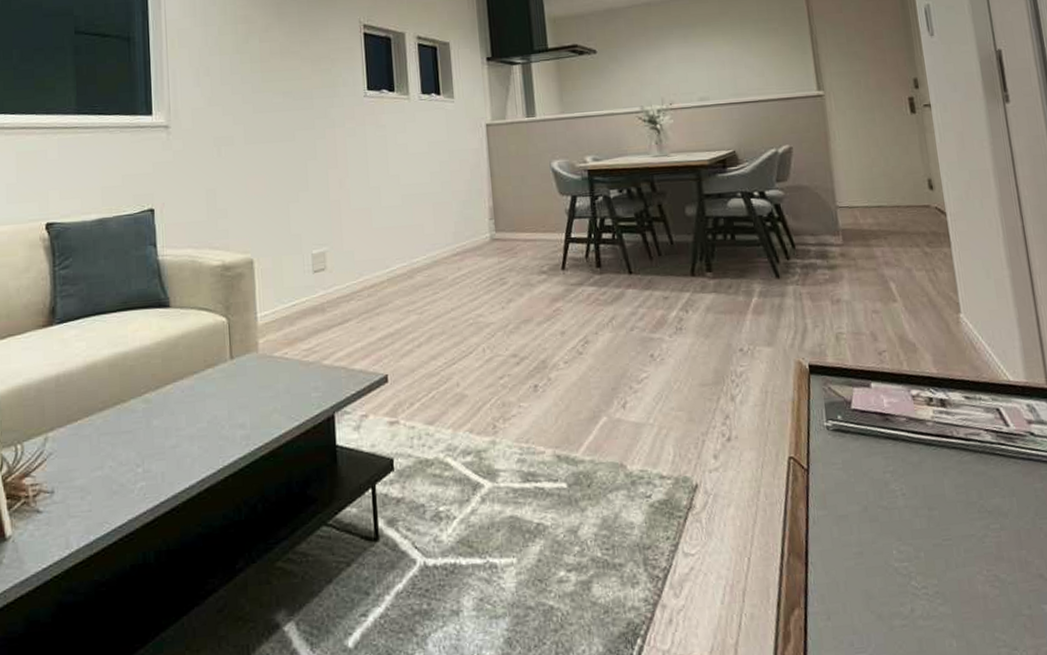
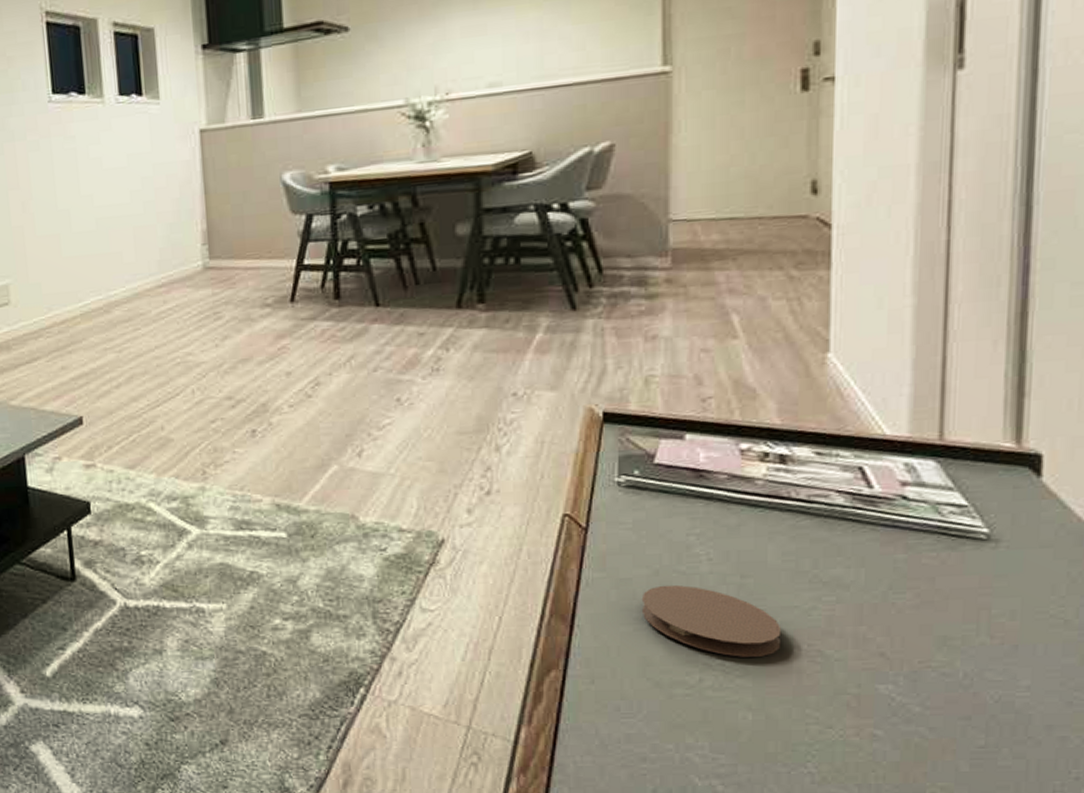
coaster: none [857,519,967,586] -> present [641,585,782,657]

